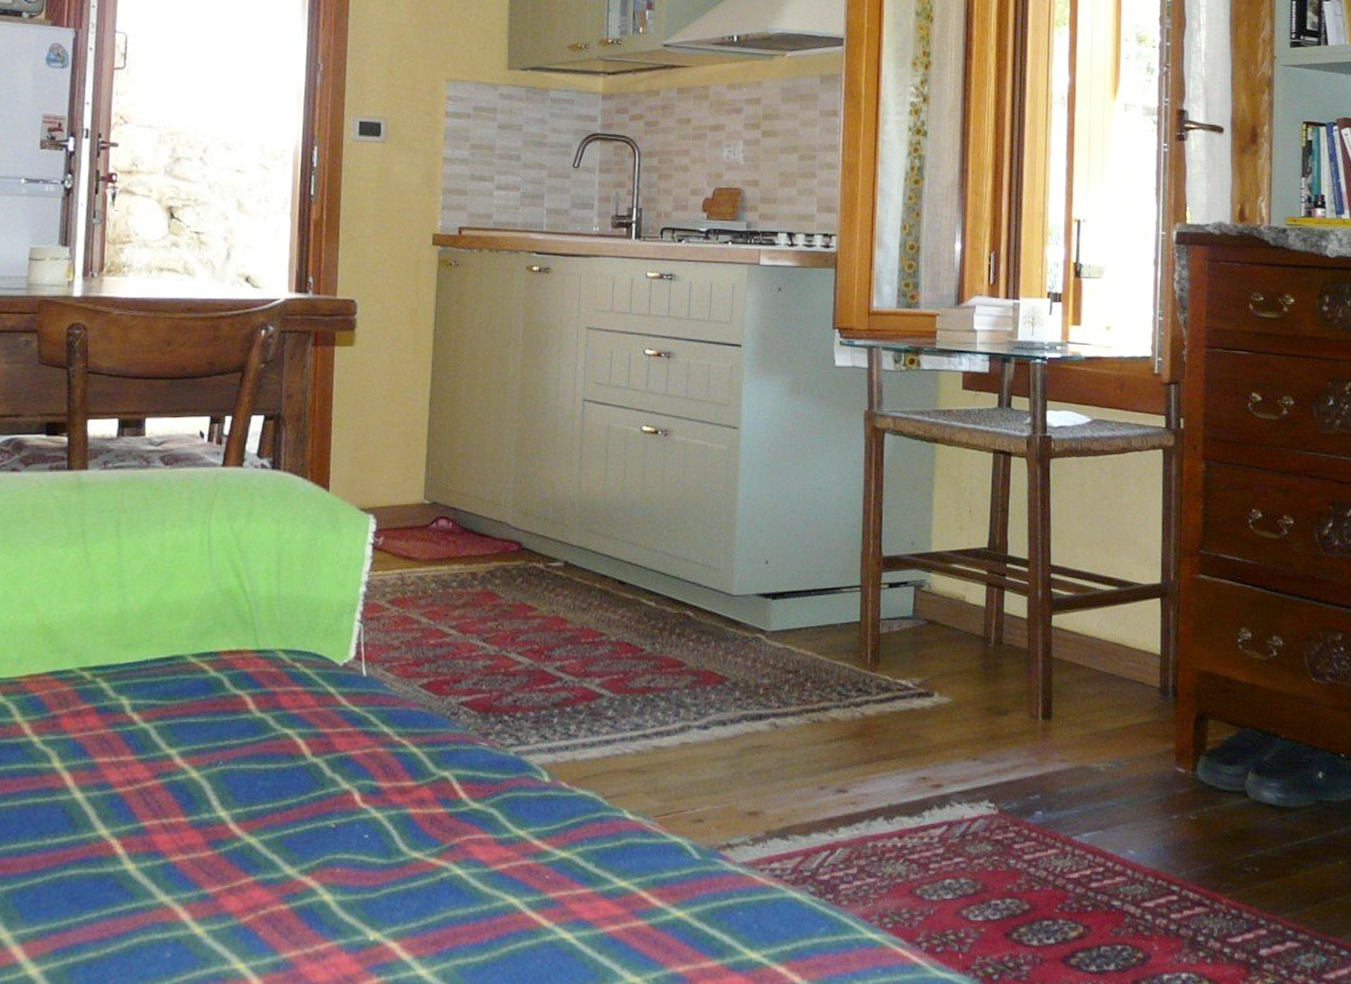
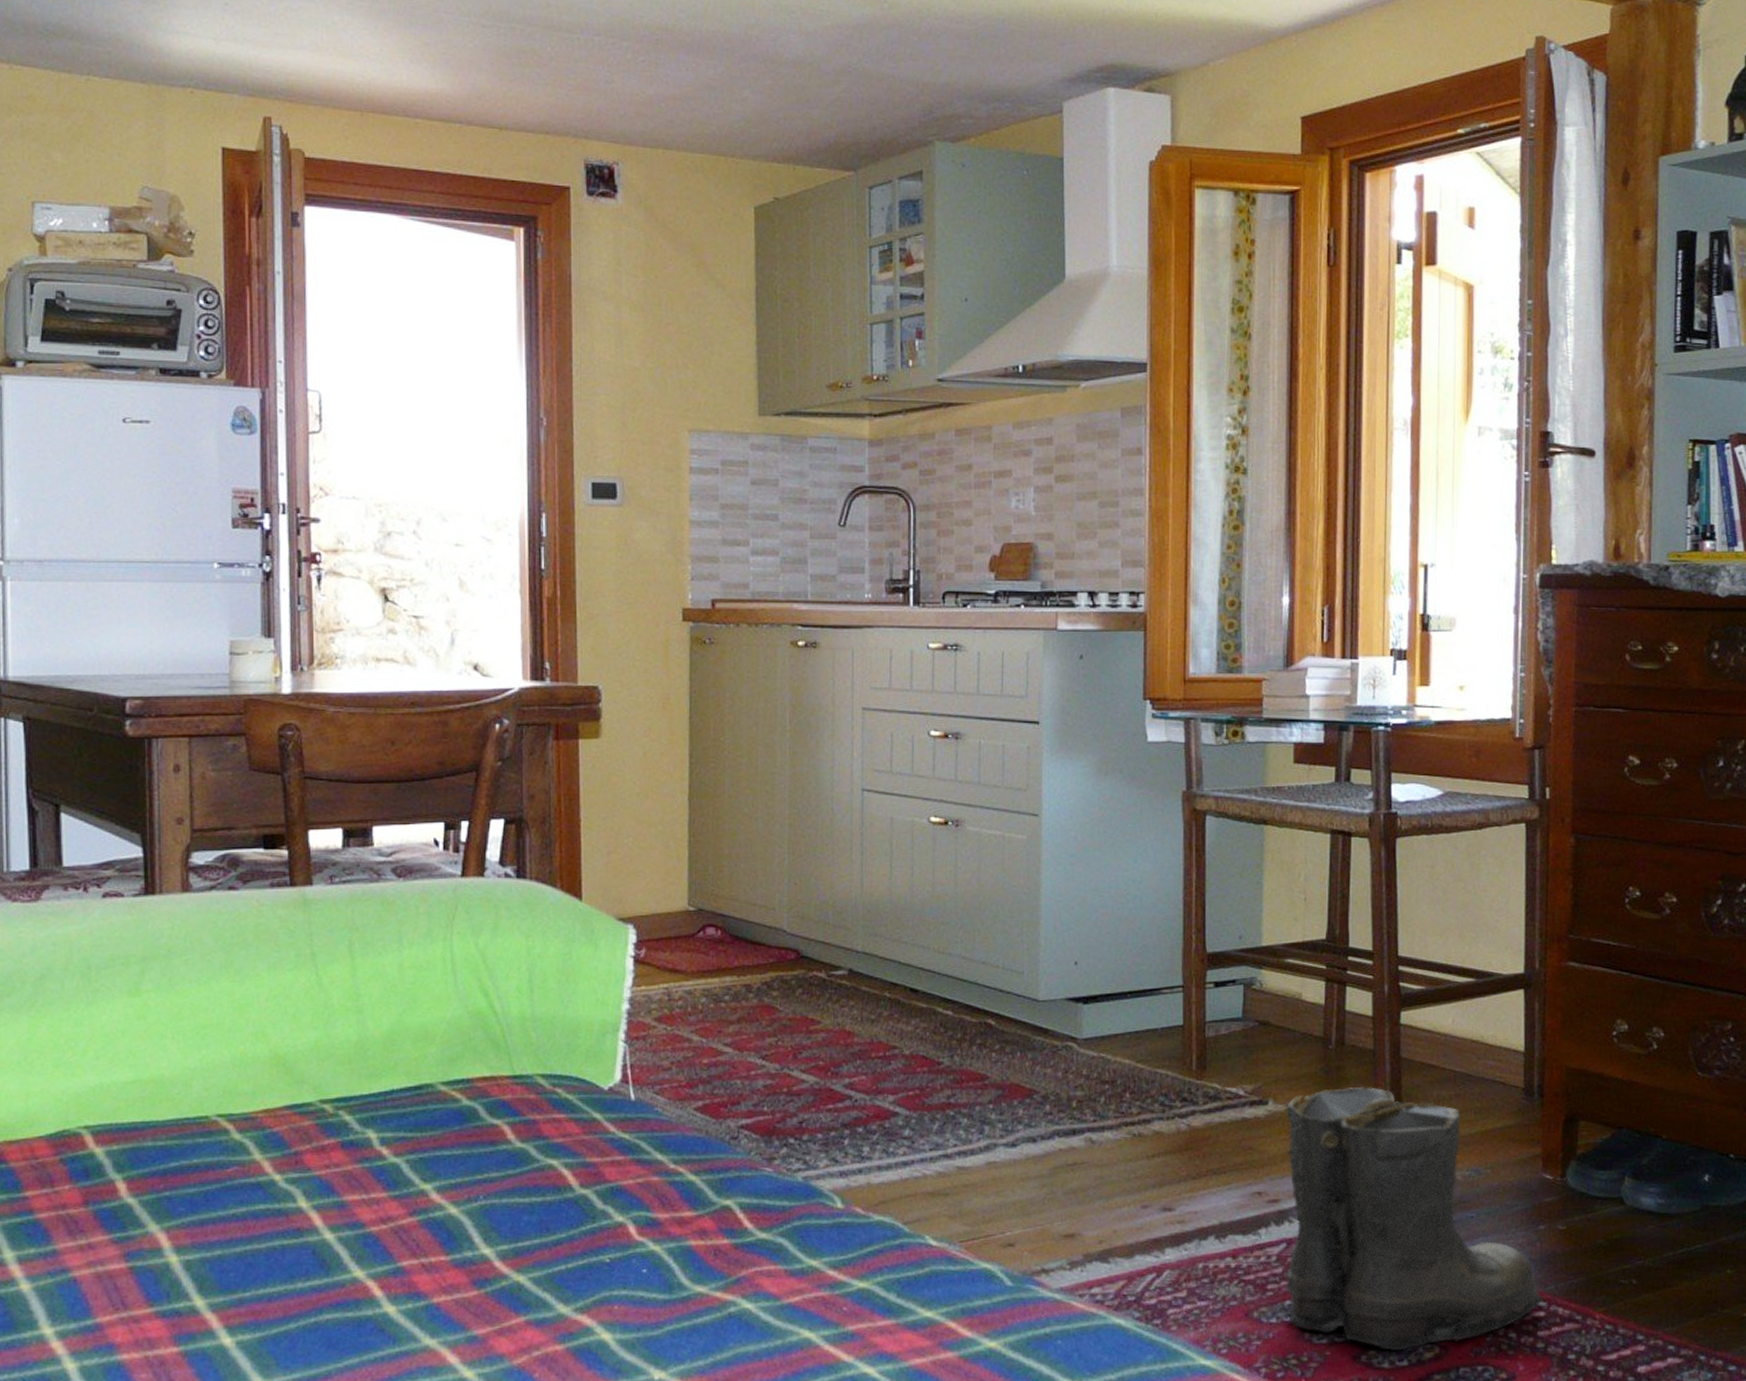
boots: none [939,682,1176,930] -> present [1278,1086,1543,1351]

